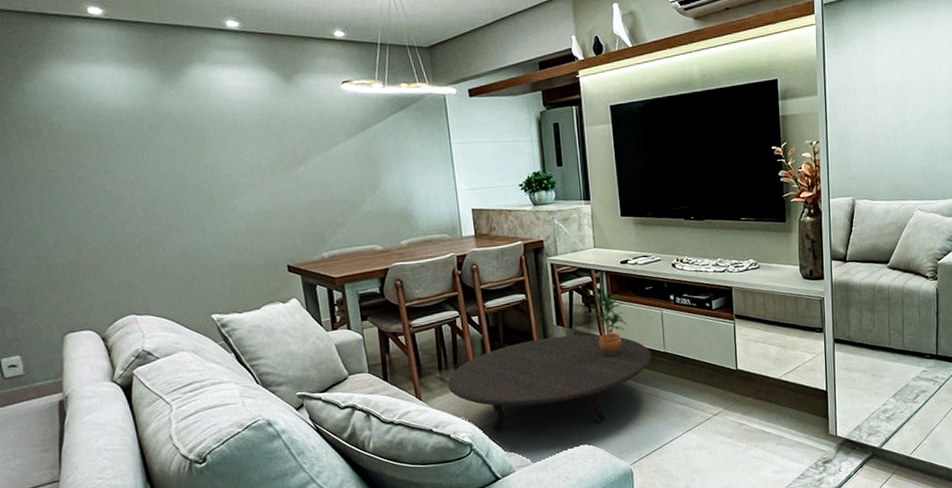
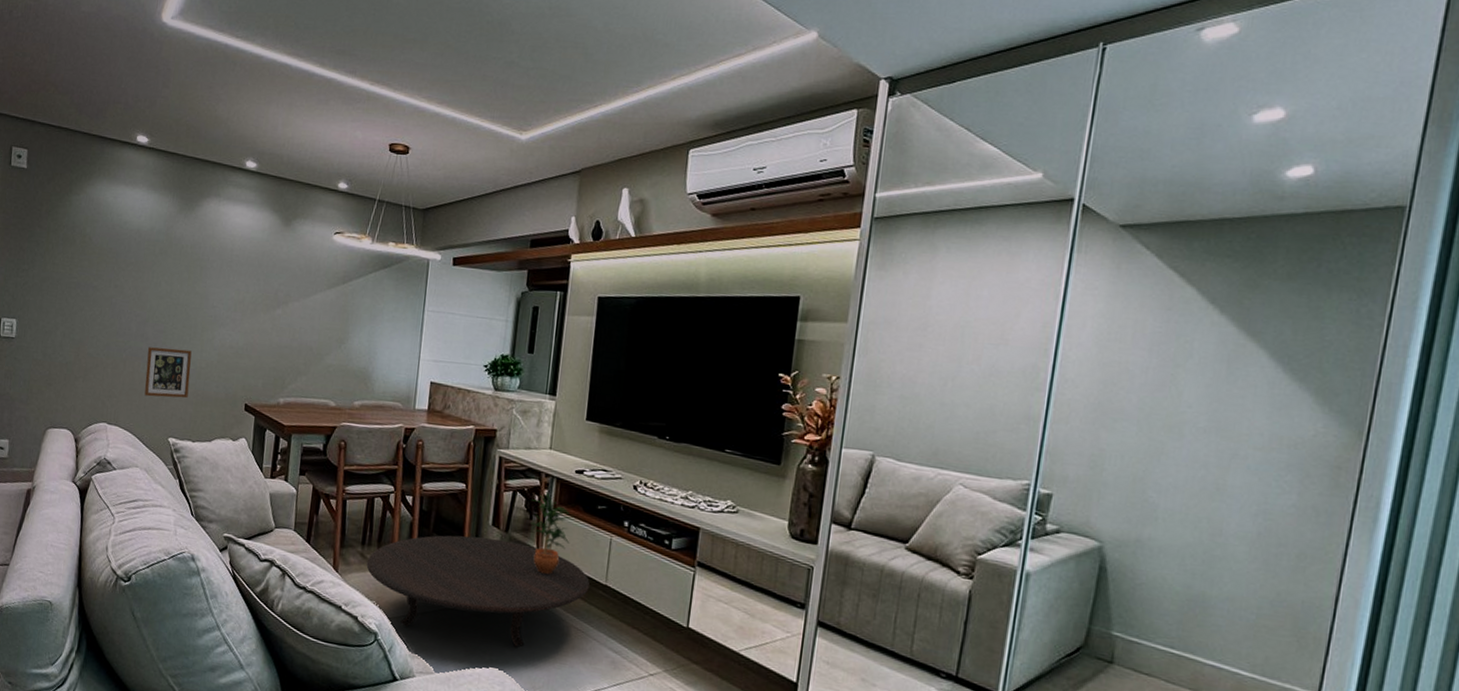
picture frame: none [163,224,222,279] -> present [144,347,192,398]

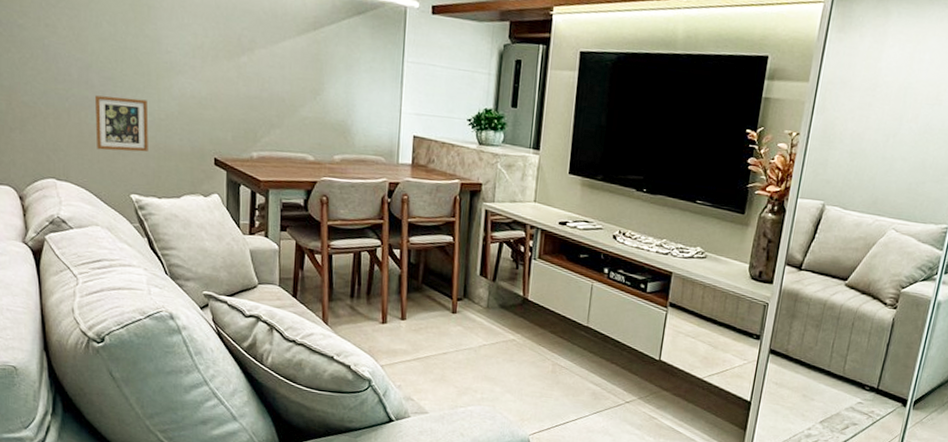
table: present [366,535,590,648] -> none [356,286,573,385]
potted plant: present [530,490,570,574] -> none [517,241,554,319]

